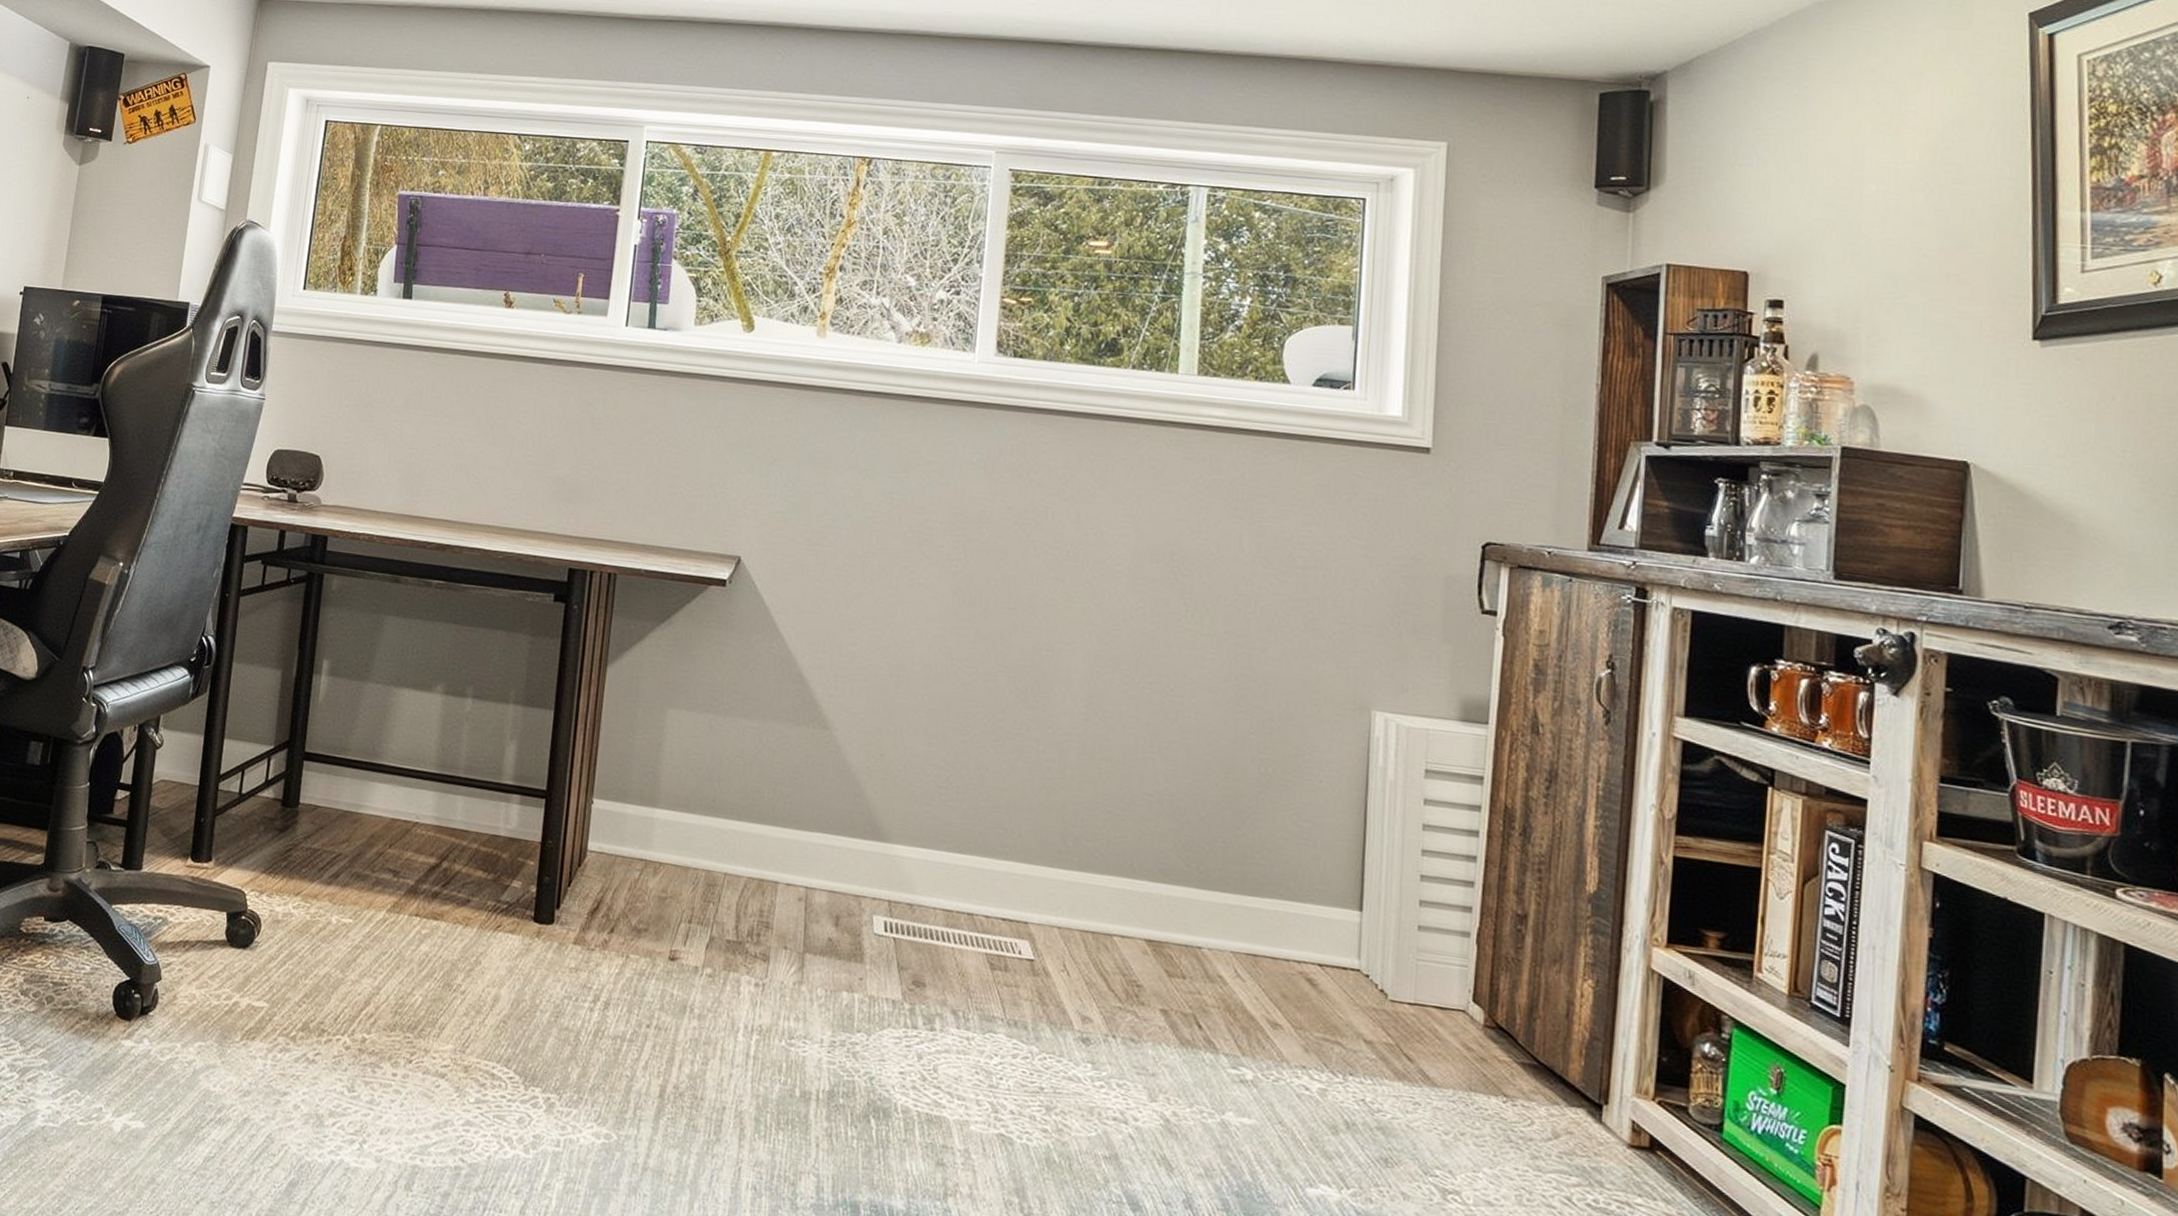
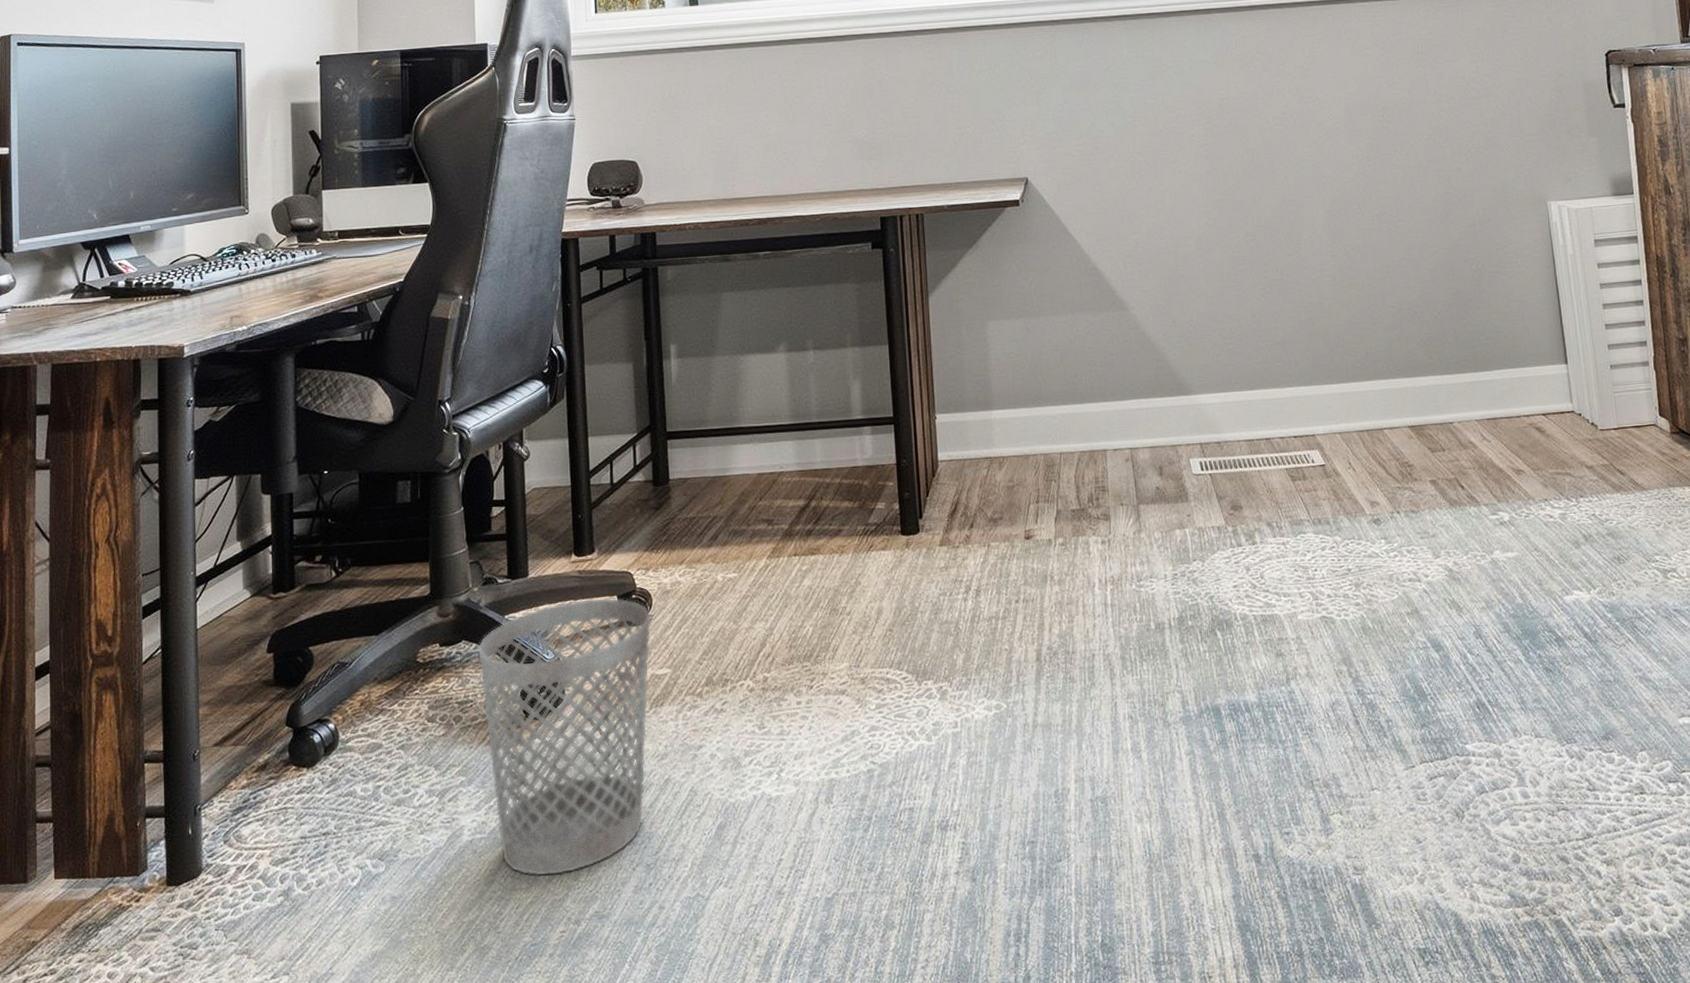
wastebasket: none [70,905,257,1188] -> present [477,598,651,876]

